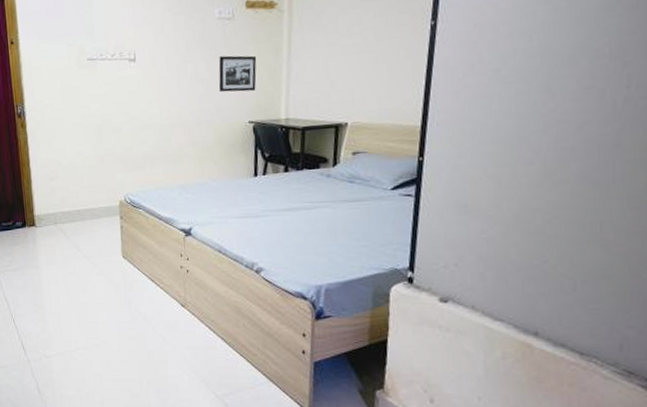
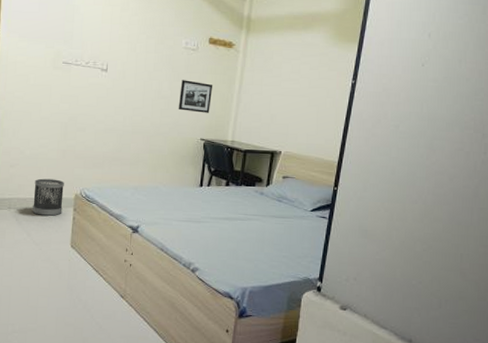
wastebasket: none [76,187,109,228] -> present [32,178,64,217]

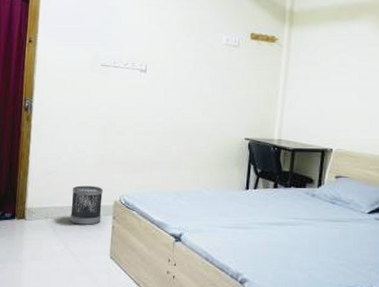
picture frame: present [178,80,213,113] -> none [220,77,257,111]

